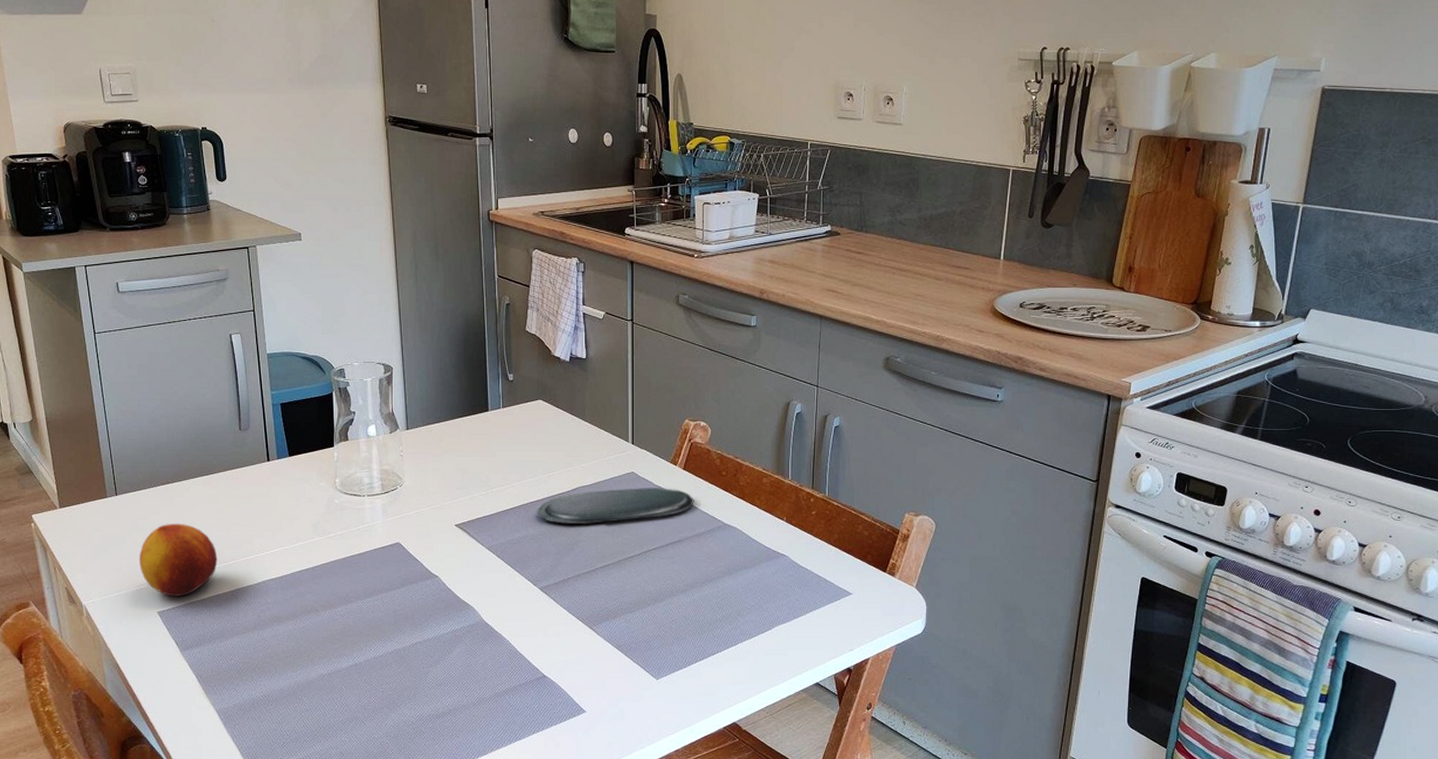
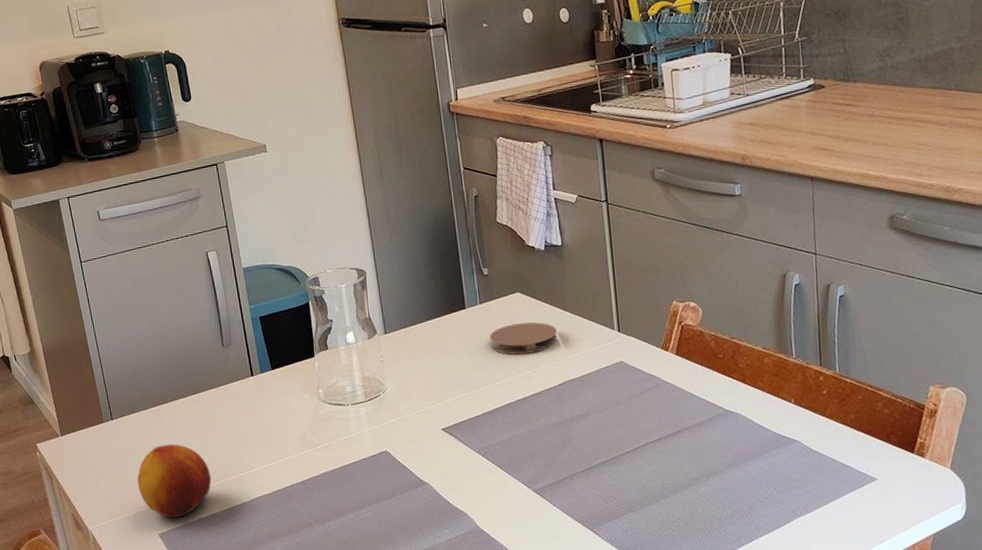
coaster: none [509,428,574,460] -> present [489,322,557,355]
oval tray: present [536,488,694,524] -> none [523,376,691,421]

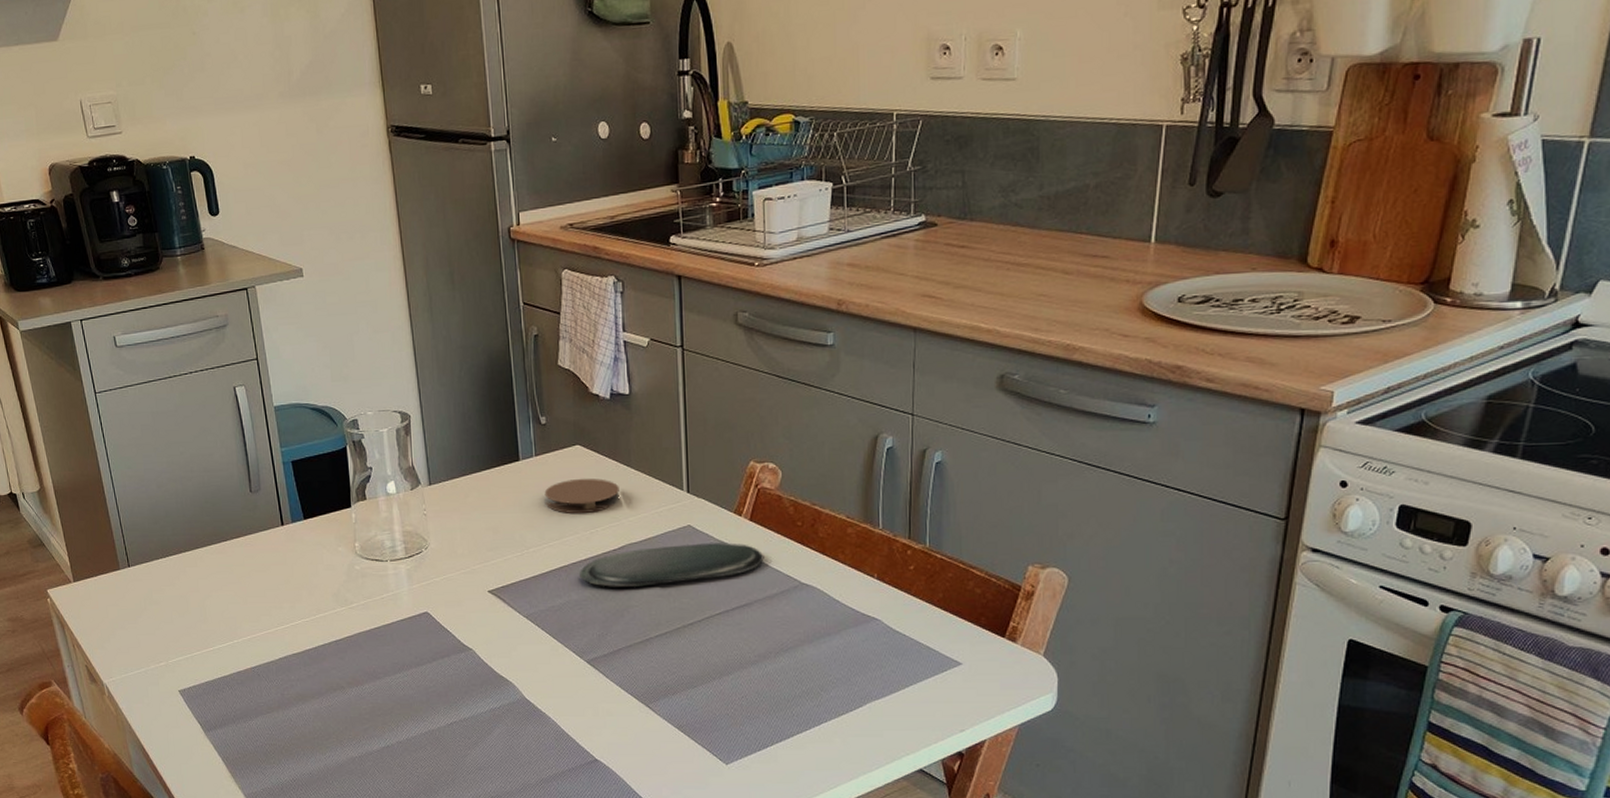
fruit: present [137,444,212,518] -> none [156,595,237,674]
oval tray: none [523,376,691,421] -> present [578,543,764,587]

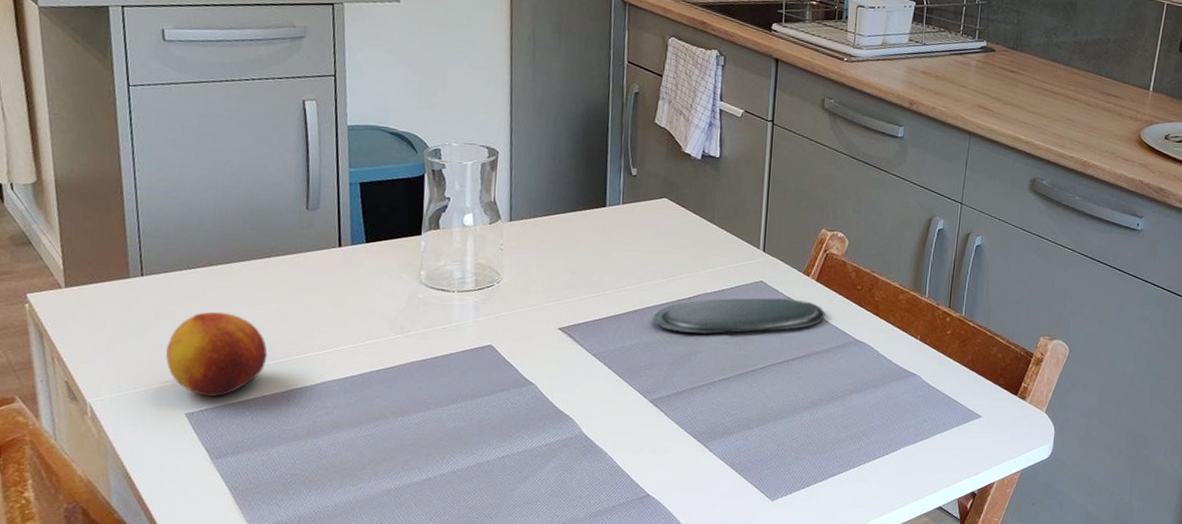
fruit: none [156,595,237,674] -> present [166,311,268,397]
coaster: present [544,478,619,514] -> none [626,229,700,263]

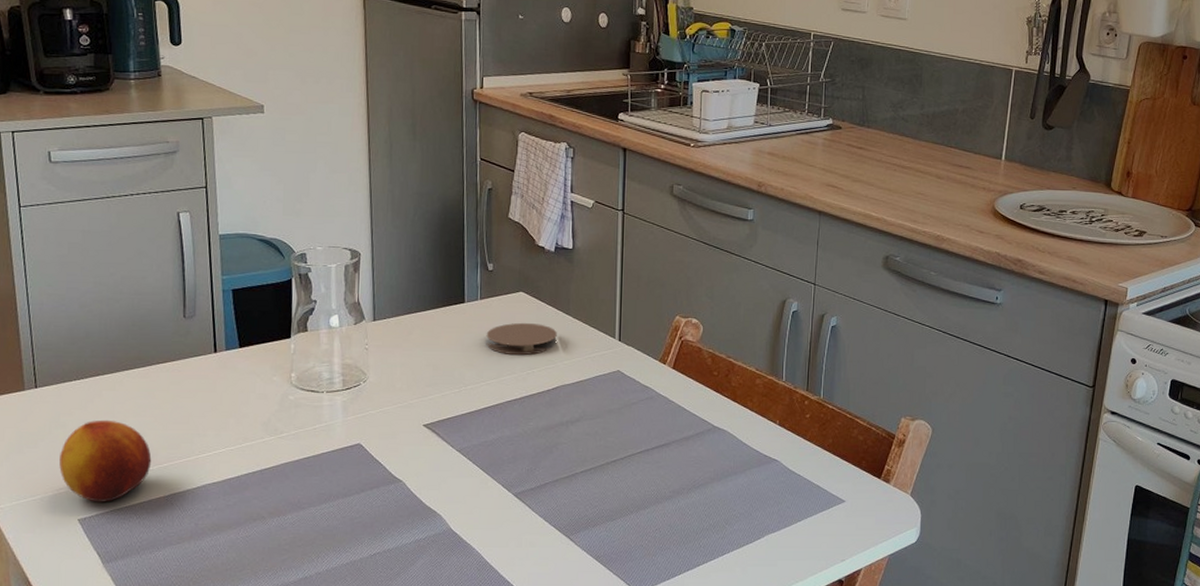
coaster: none [626,229,700,263] -> present [486,322,557,356]
oval tray: present [652,298,826,334] -> none [513,387,683,425]

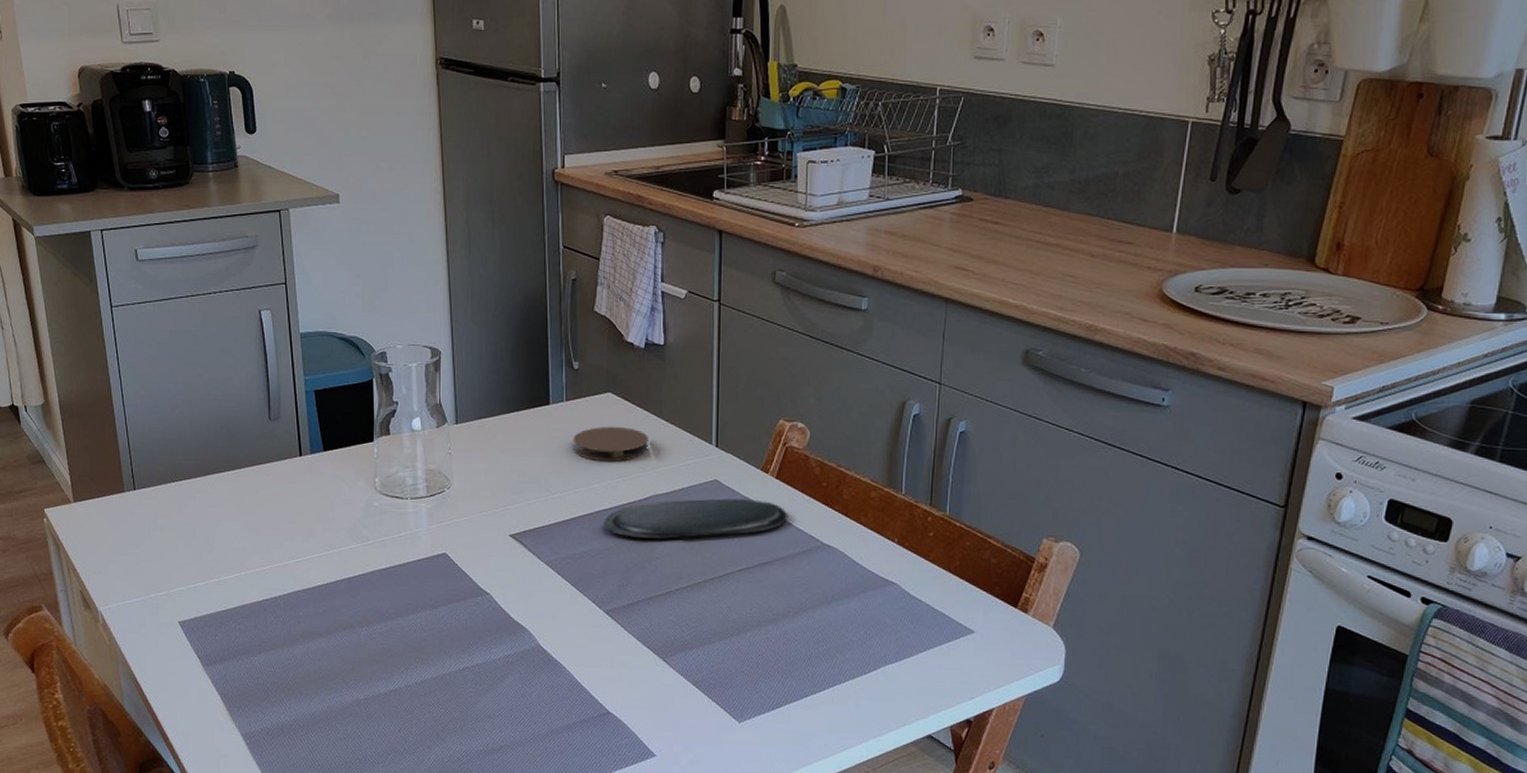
fruit: present [59,419,152,502] -> none [159,523,244,606]
oval tray: none [513,387,683,425] -> present [602,498,788,539]

